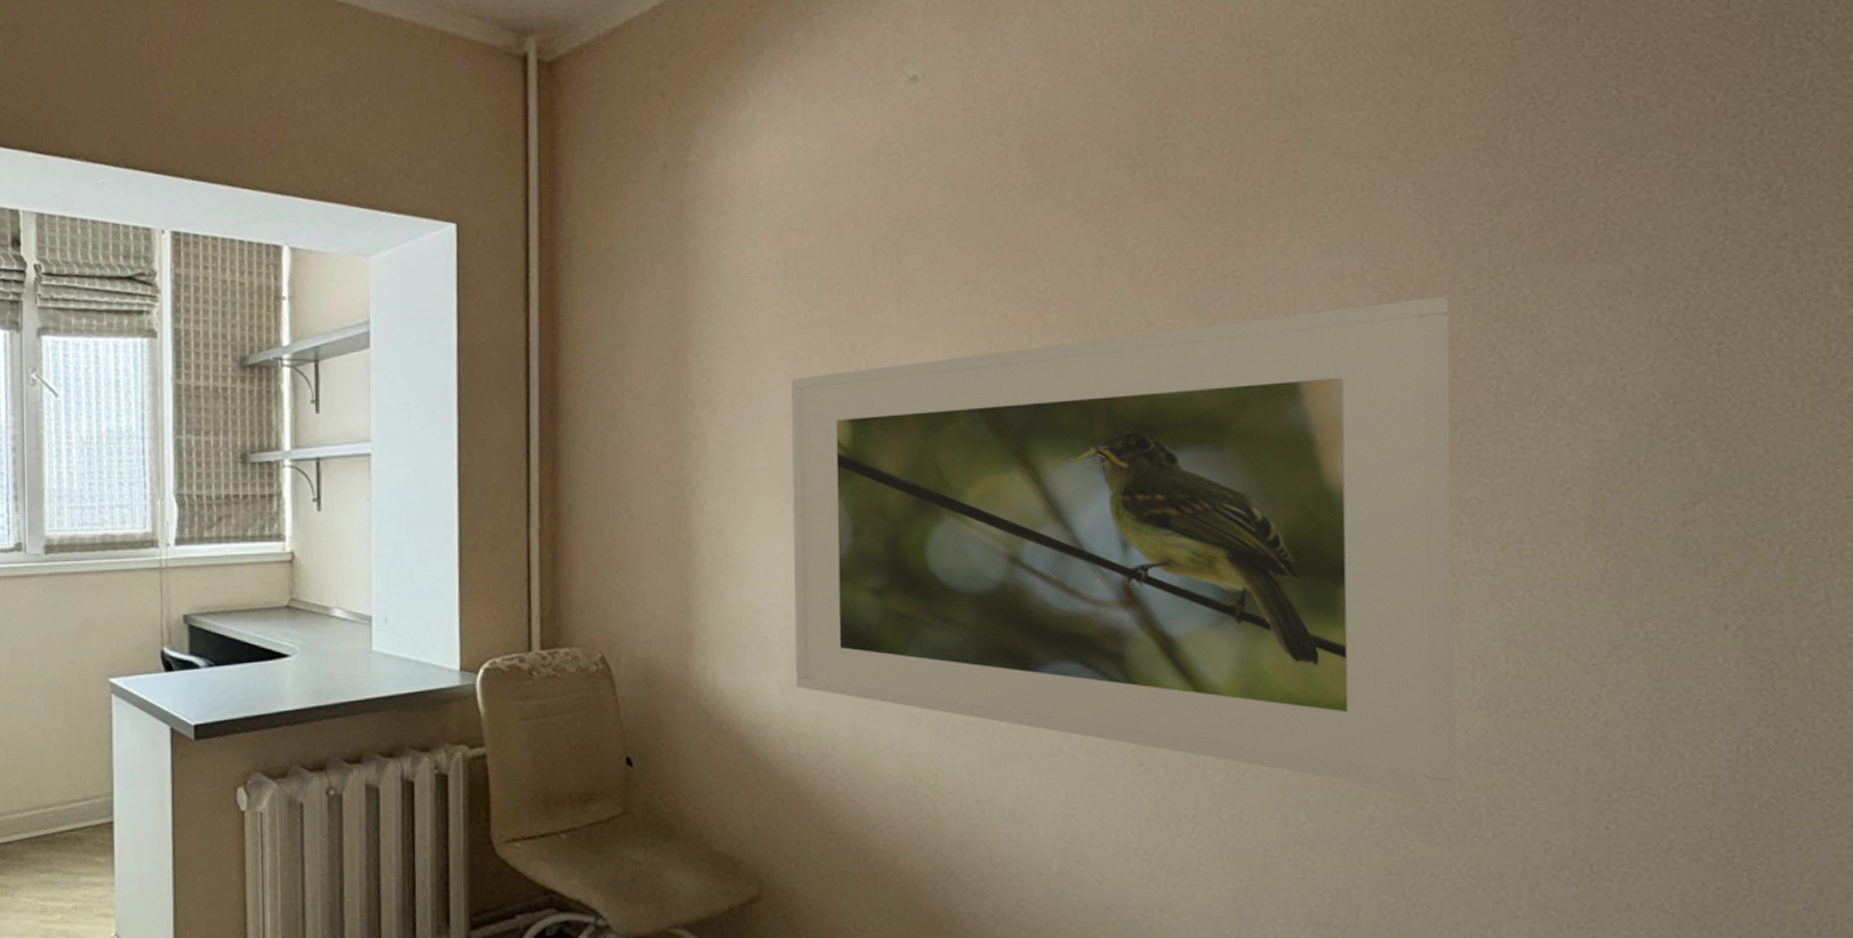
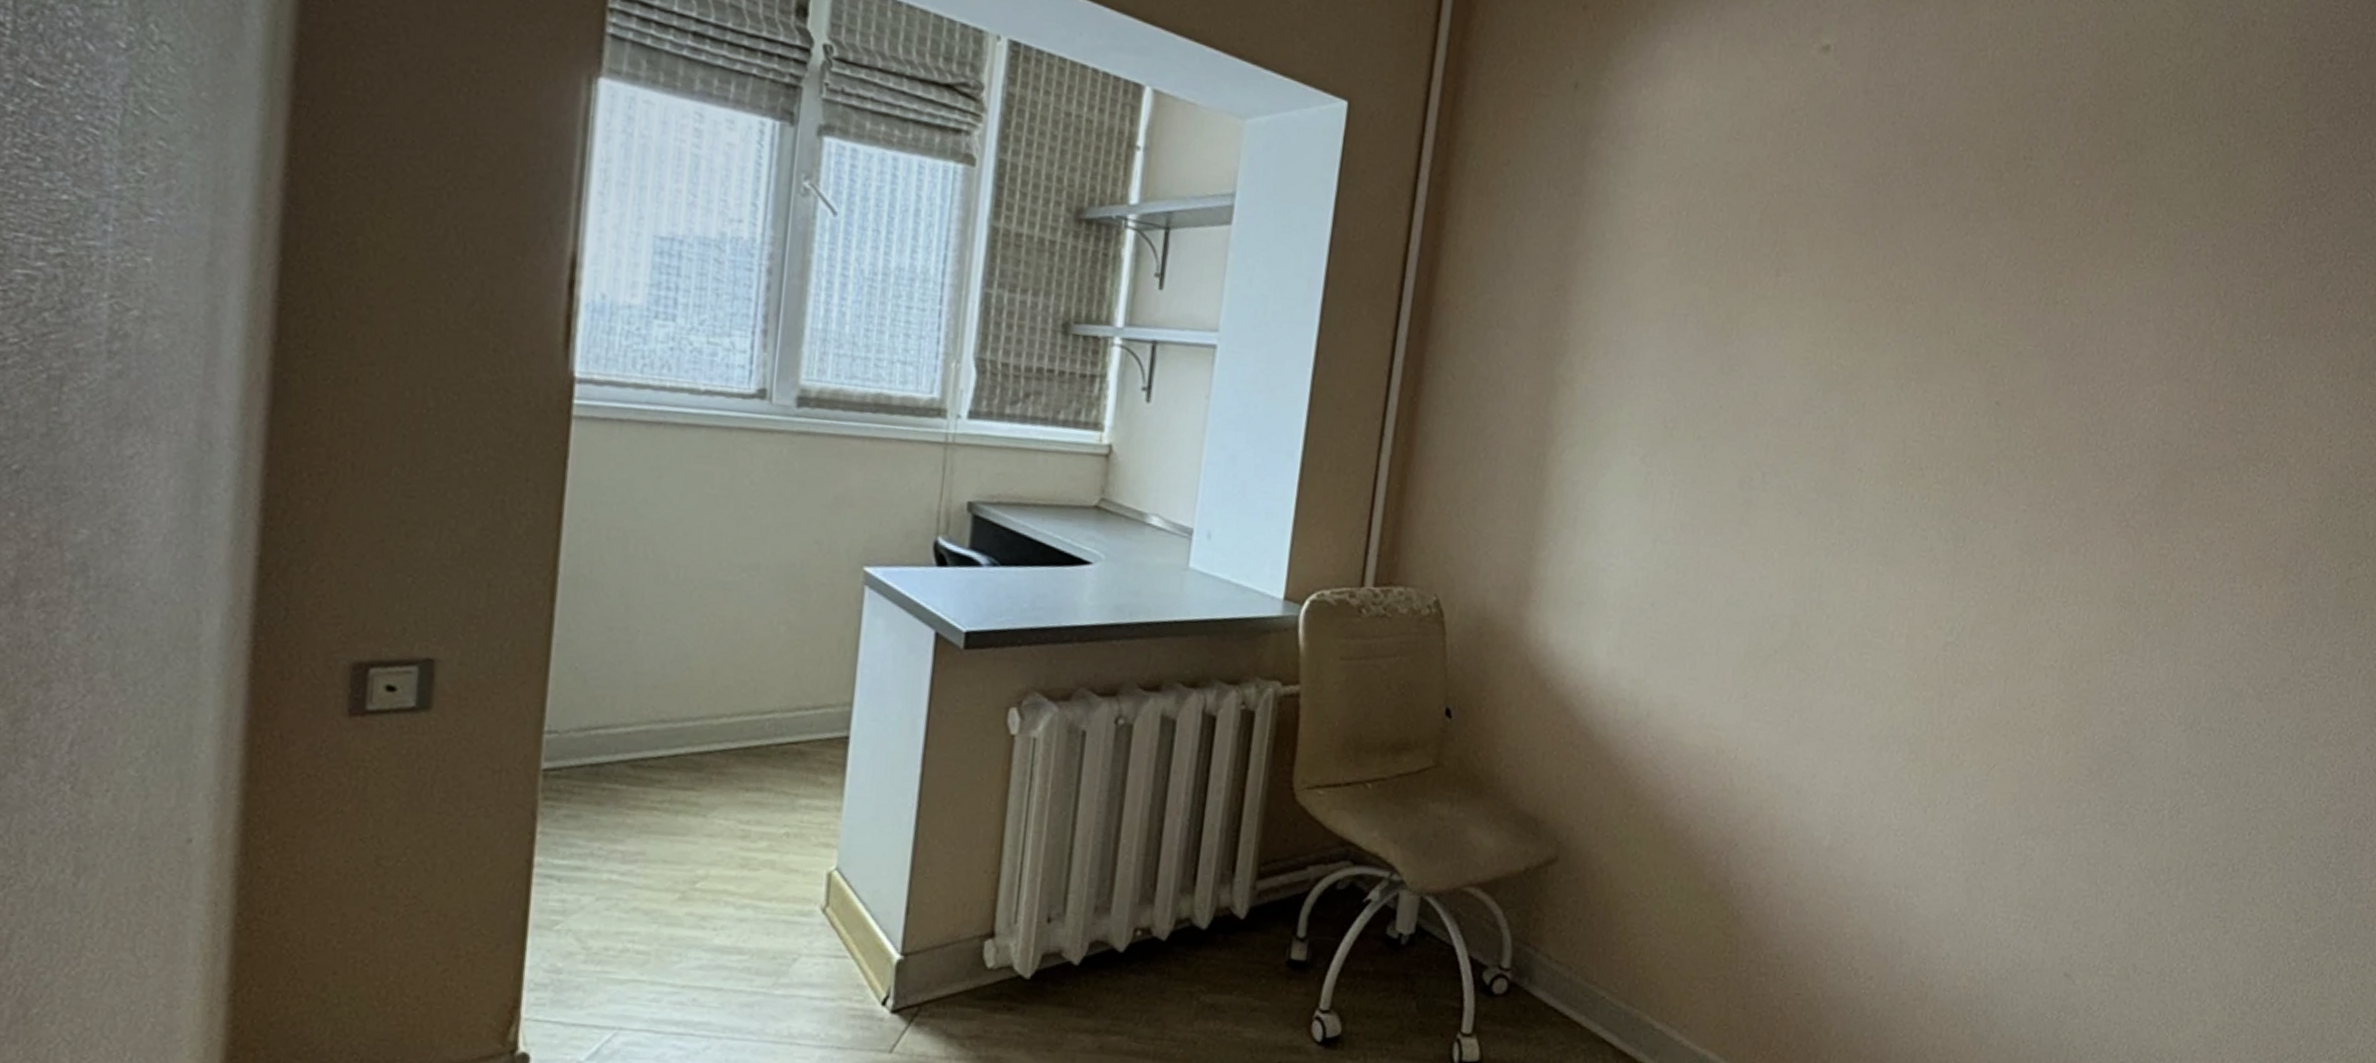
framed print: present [790,297,1456,797] -> none [1622,334,2221,800]

